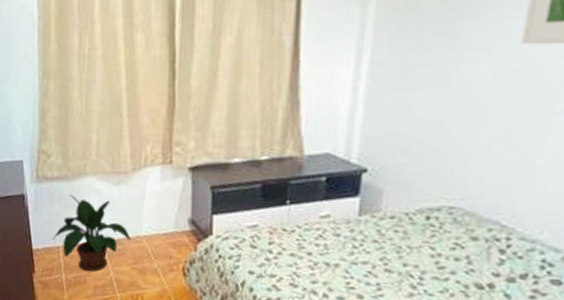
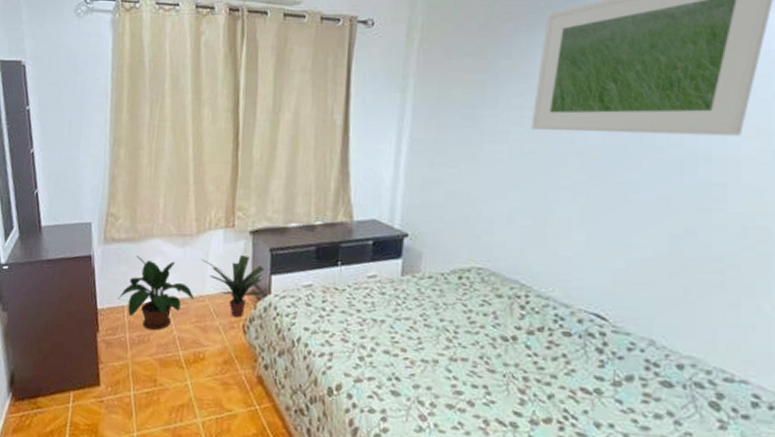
potted plant: none [137,192,206,259] -> present [201,254,265,317]

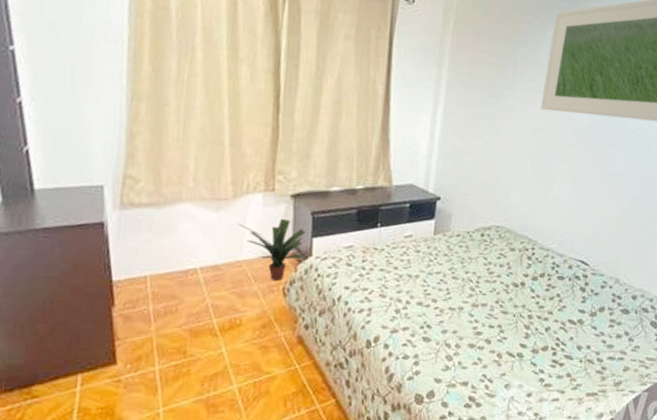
potted plant: present [118,256,194,331] -> none [139,221,230,300]

